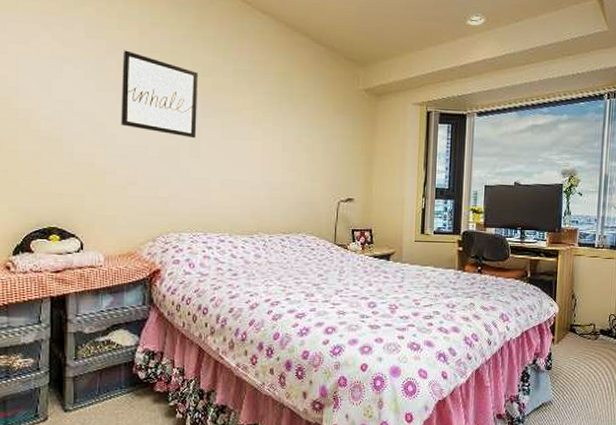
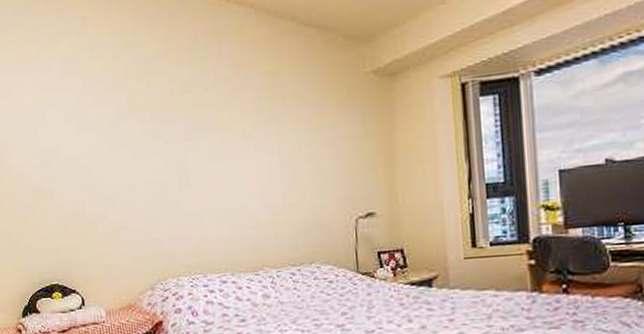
wall art: present [121,50,198,138] -> none [98,81,183,167]

